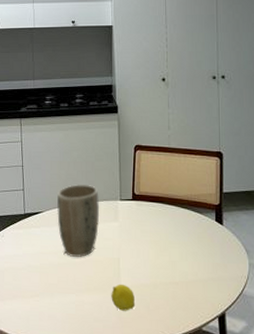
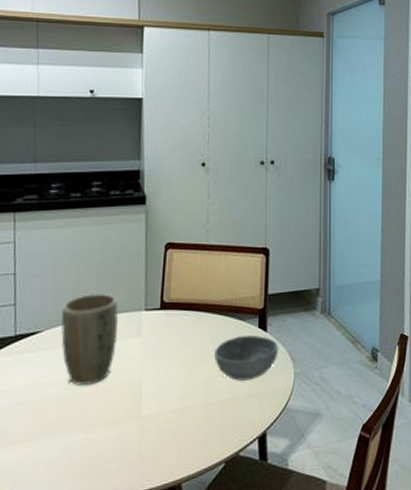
fruit: present [111,283,134,311] -> none [129,412,159,446]
bowl: none [177,226,234,266] -> present [213,334,279,381]

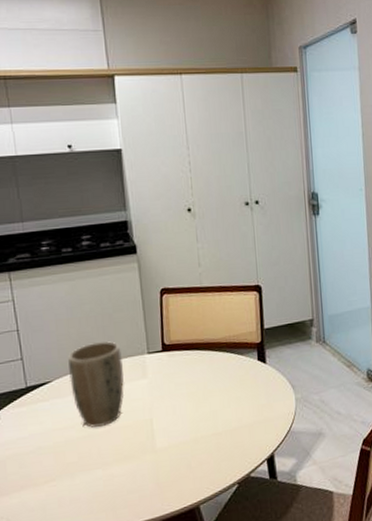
bowl: present [213,334,279,381] -> none [217,367,279,411]

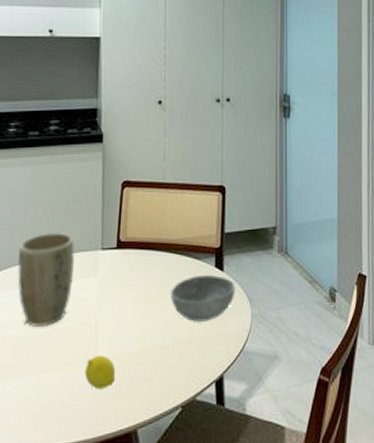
fruit: none [145,446,174,476] -> present [85,354,115,389]
bowl: none [217,367,279,411] -> present [170,274,236,322]

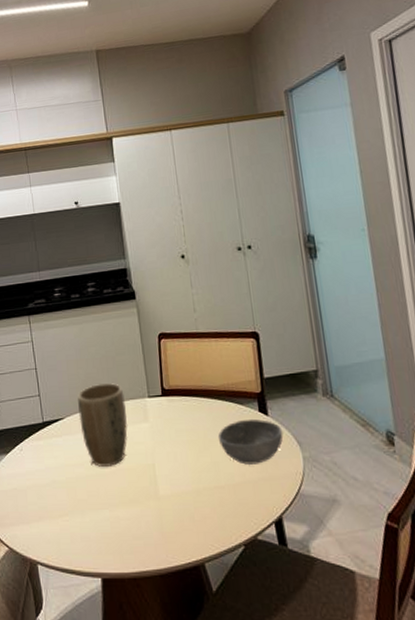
fruit: present [85,354,115,389] -> none [149,493,177,524]

